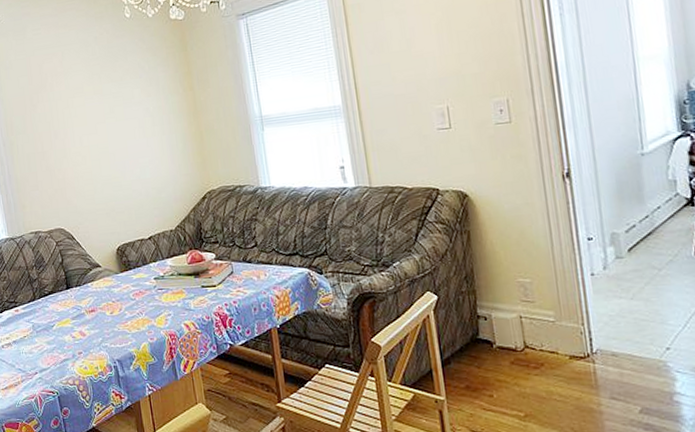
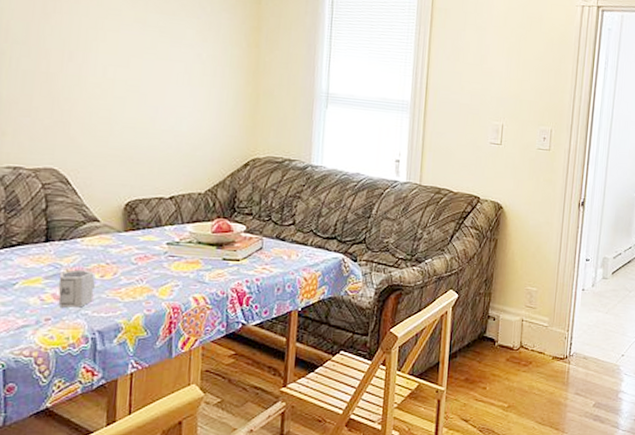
cup: none [81,309,109,342] -> present [58,269,95,308]

